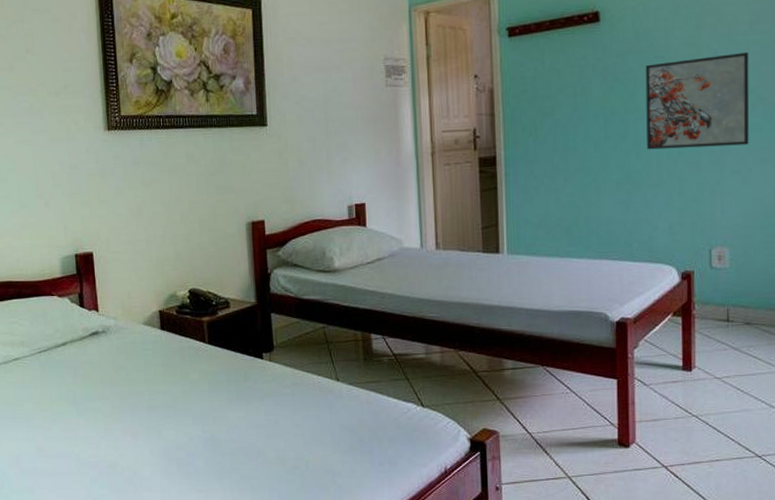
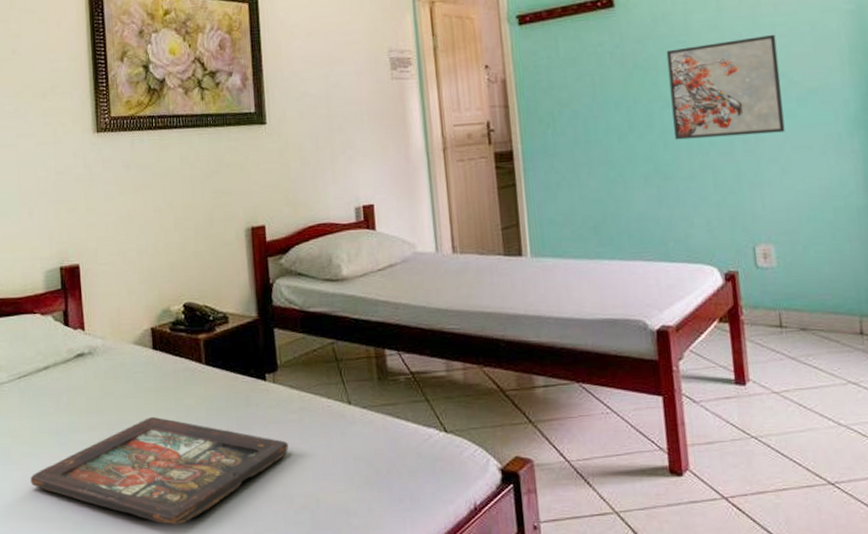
decorative tray: none [51,388,282,481] -> present [30,416,288,525]

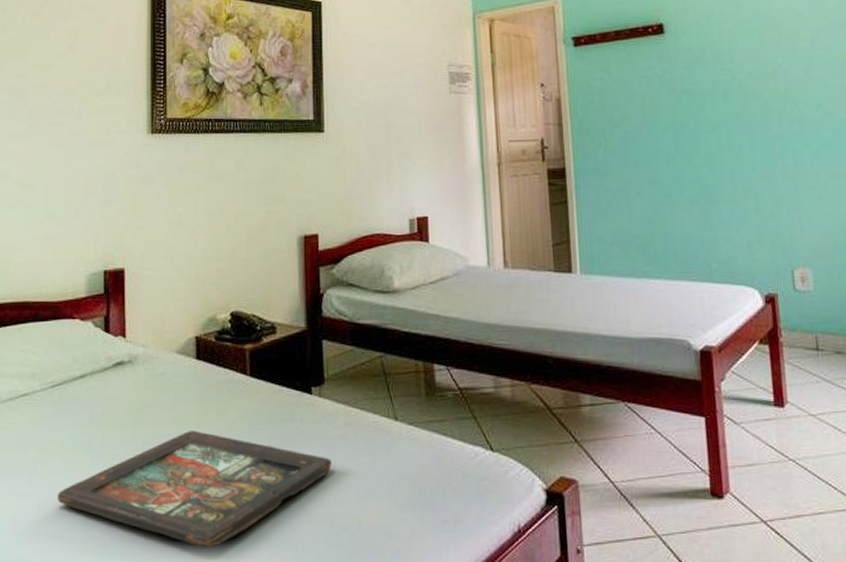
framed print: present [666,34,785,140] -> none [712,66,822,164]

